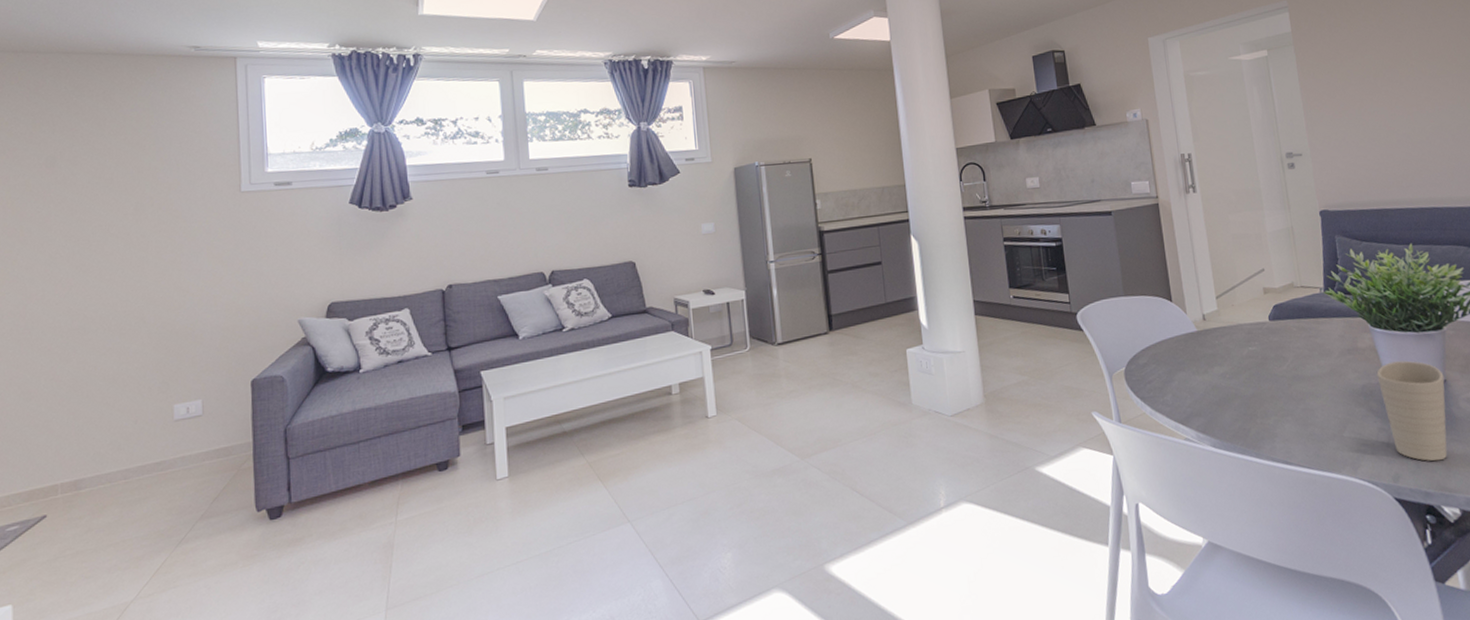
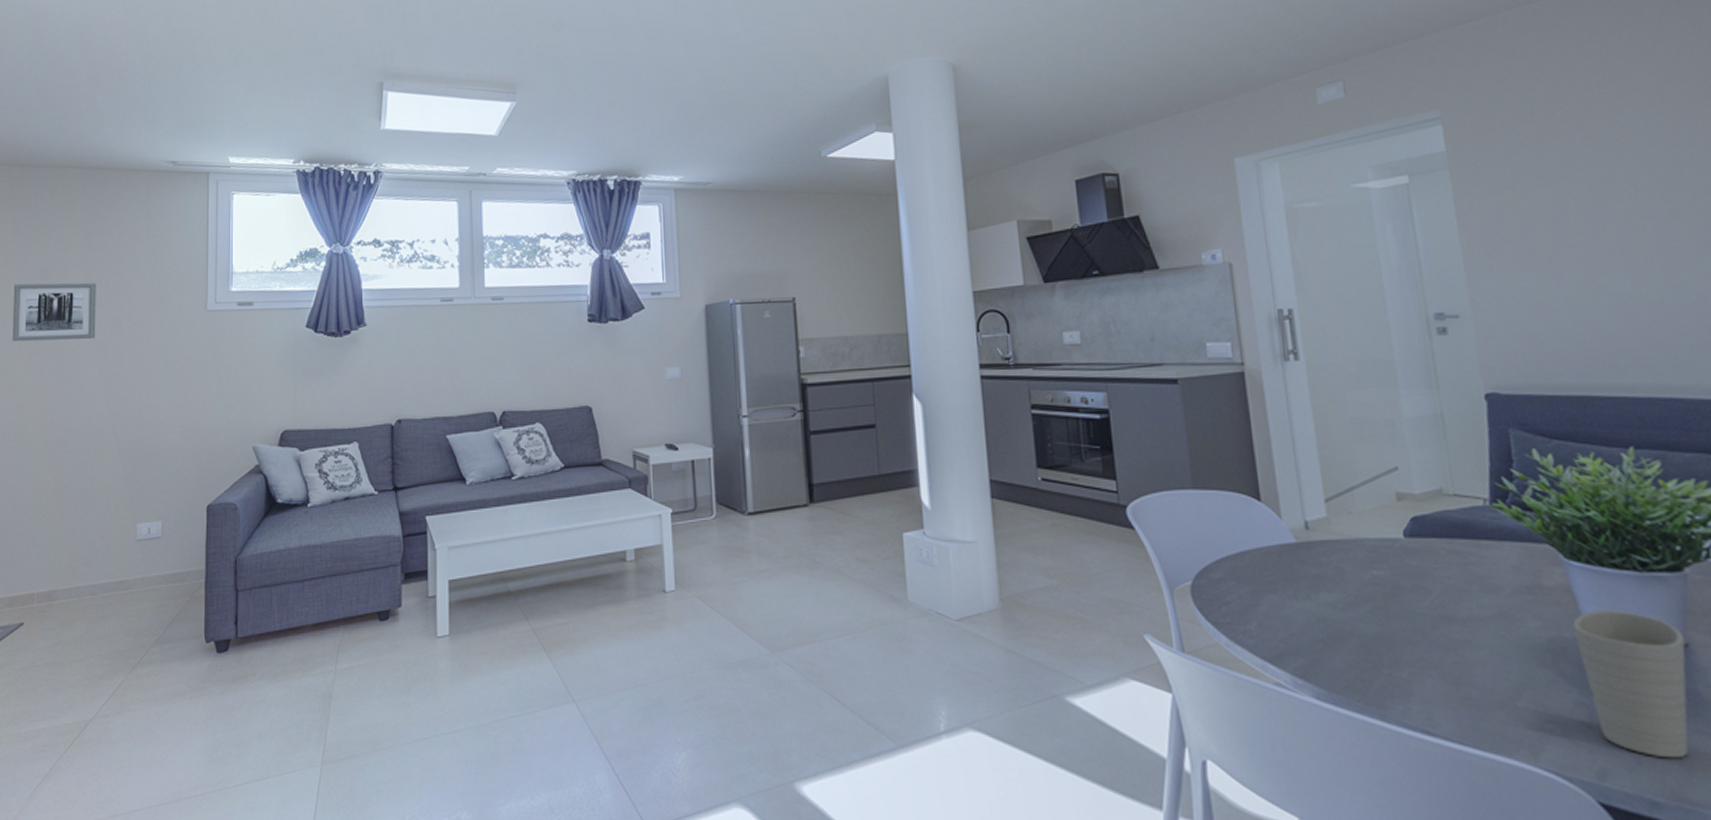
wall art: none [13,169,115,233] -> present [12,282,96,342]

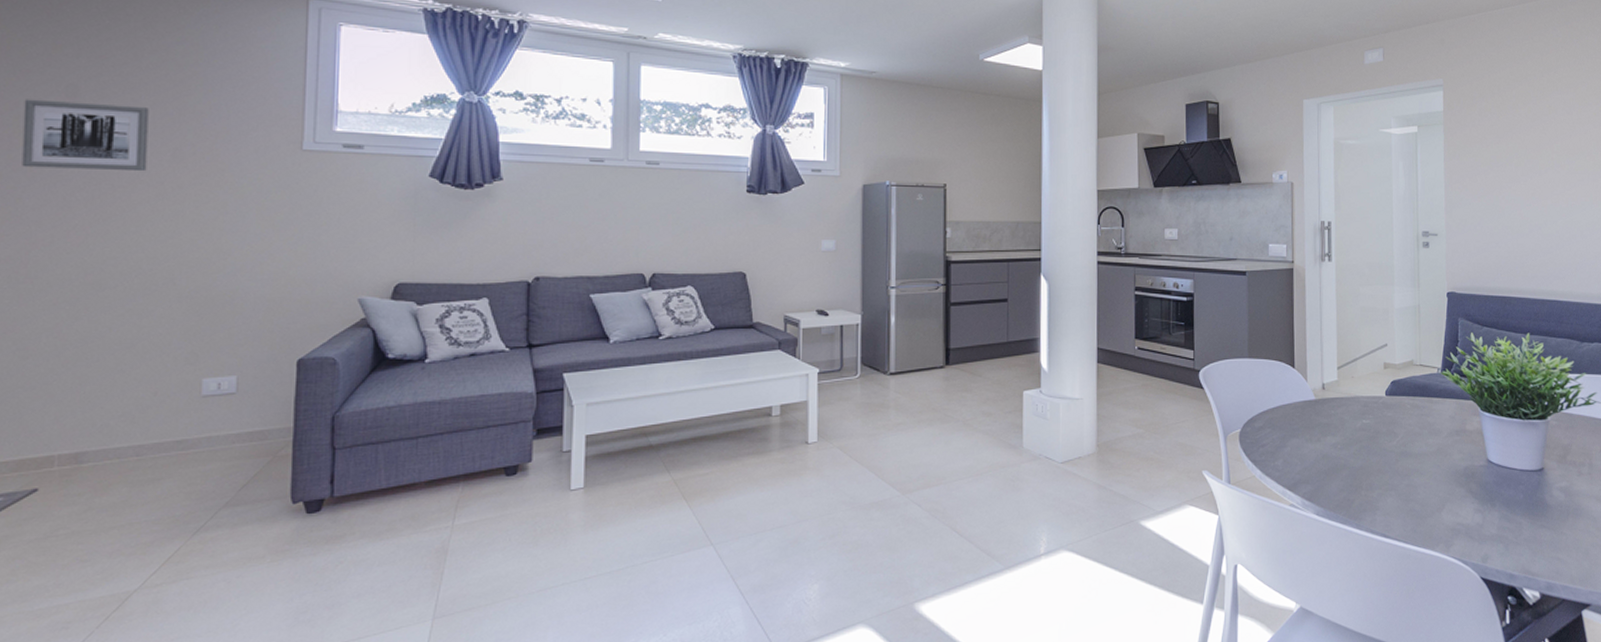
cup: present [1572,610,1689,759] -> none [1480,446,1542,545]

